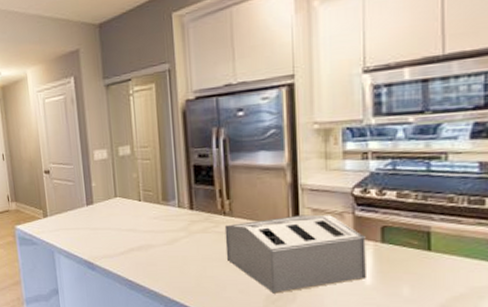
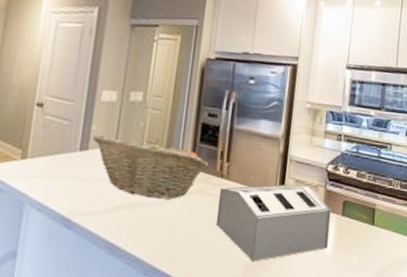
fruit basket: none [95,186,208,240] -> present [93,134,209,199]

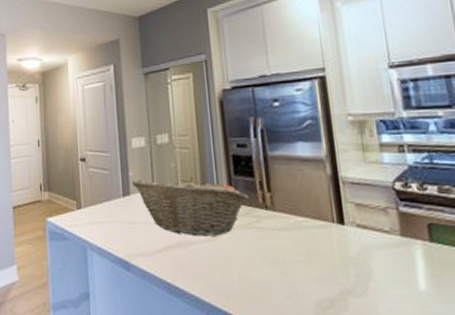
toaster: present [216,184,332,262] -> none [267,209,420,300]

